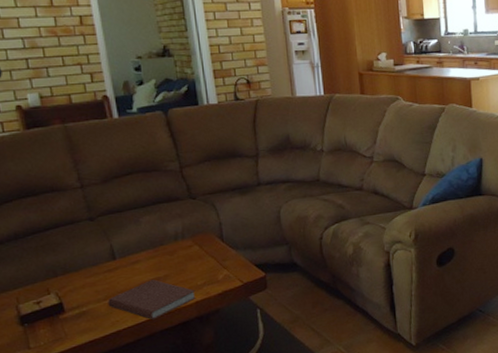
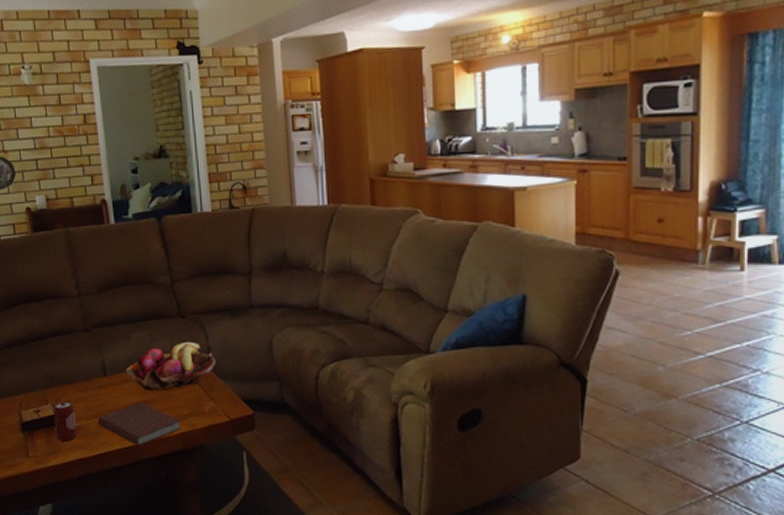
beverage can: none [57,288,86,328] -> present [54,401,78,442]
fruit basket: none [136,219,228,269] -> present [125,341,216,392]

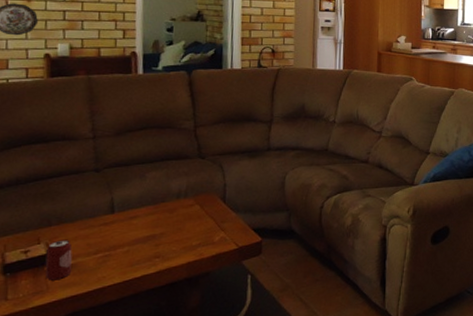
book: present [98,402,182,447] -> none [97,237,189,279]
fruit basket: present [125,341,216,392] -> none [135,179,230,226]

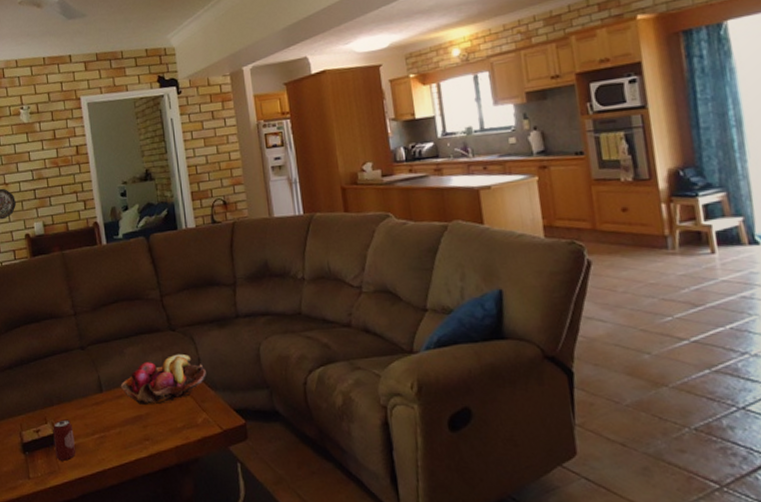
fruit basket: none [135,179,230,226] -> present [120,353,206,406]

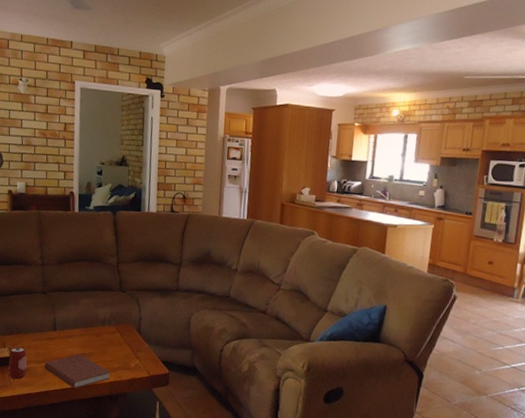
book: none [95,417,176,463] -> present [44,354,111,389]
fruit basket: present [120,353,206,406] -> none [72,311,145,348]

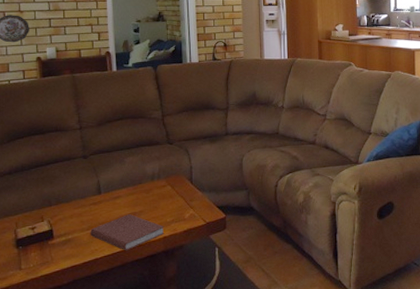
beverage can: present [8,346,27,379] -> none [49,217,71,253]

